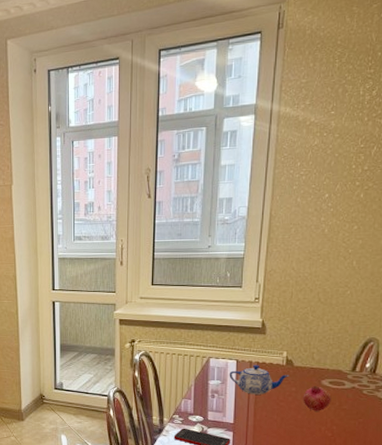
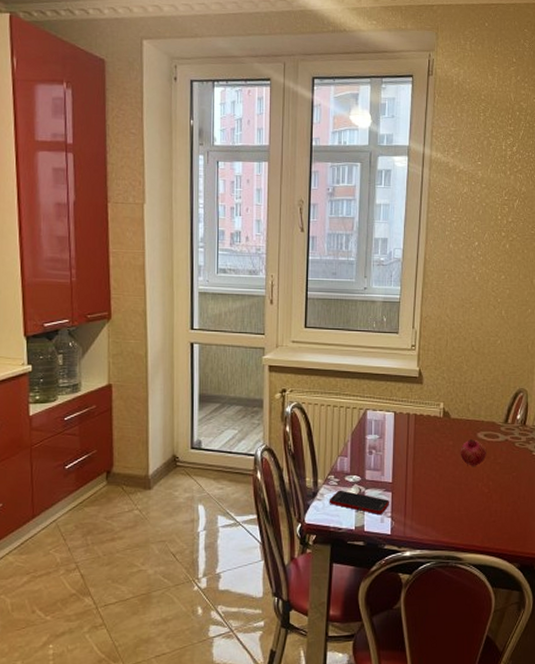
teapot: present [229,365,290,395] -> none [387,417,447,450]

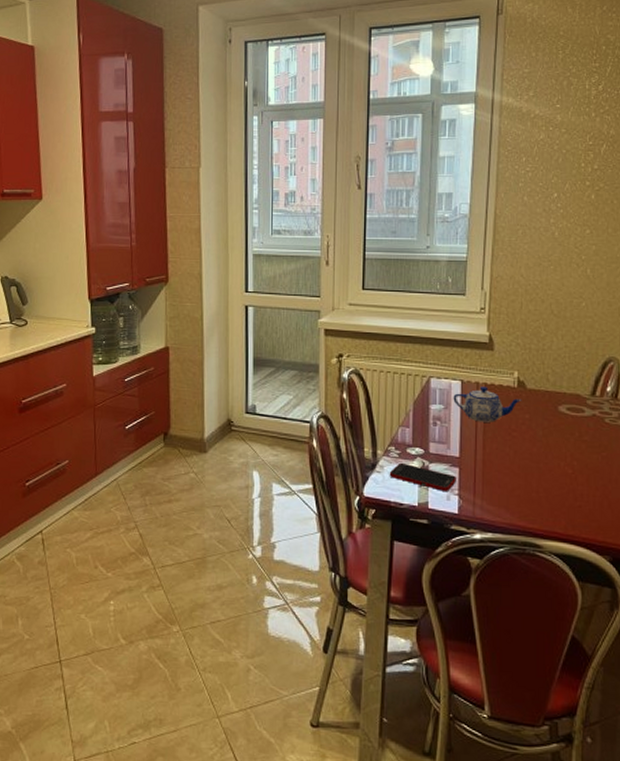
teapot: none [387,417,447,450] -> present [453,387,522,422]
fruit: present [460,439,487,466] -> none [538,413,570,443]

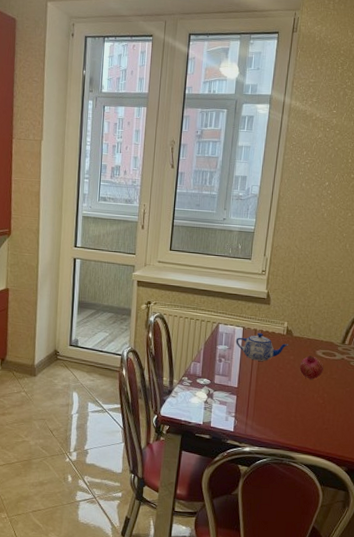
cell phone: present [389,462,456,491] -> none [181,390,234,414]
fruit: none [538,413,570,443] -> present [299,355,324,380]

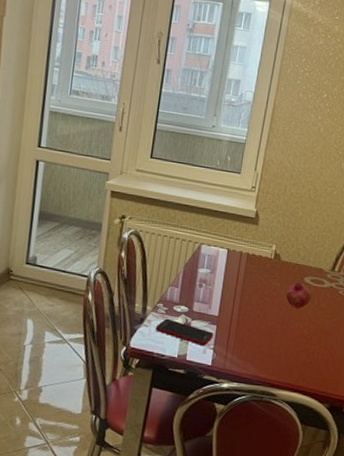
cell phone: none [181,390,234,414] -> present [155,318,213,346]
teapot: present [236,333,289,361] -> none [219,256,276,288]

